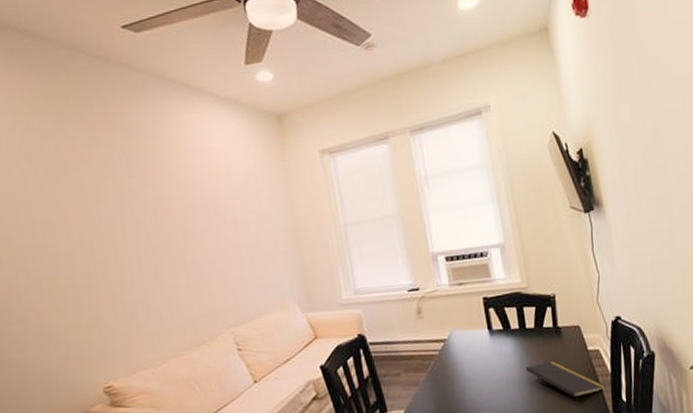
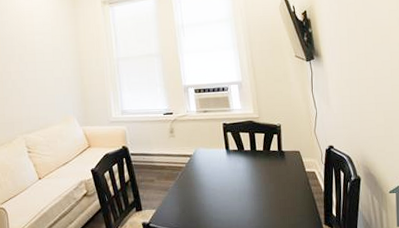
notepad: present [525,361,606,403] -> none [254,179,320,214]

